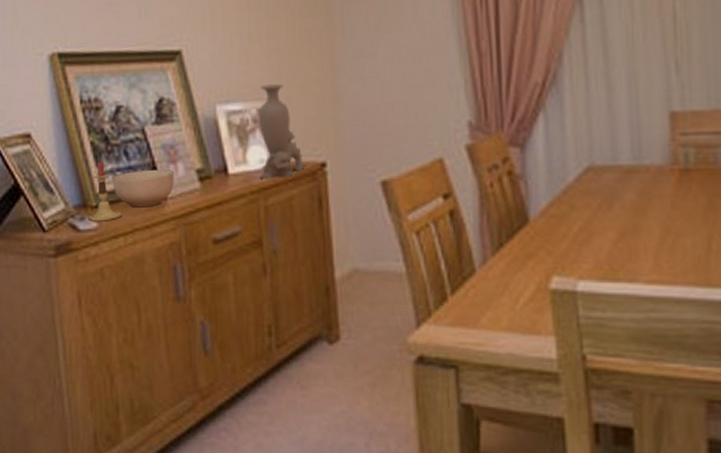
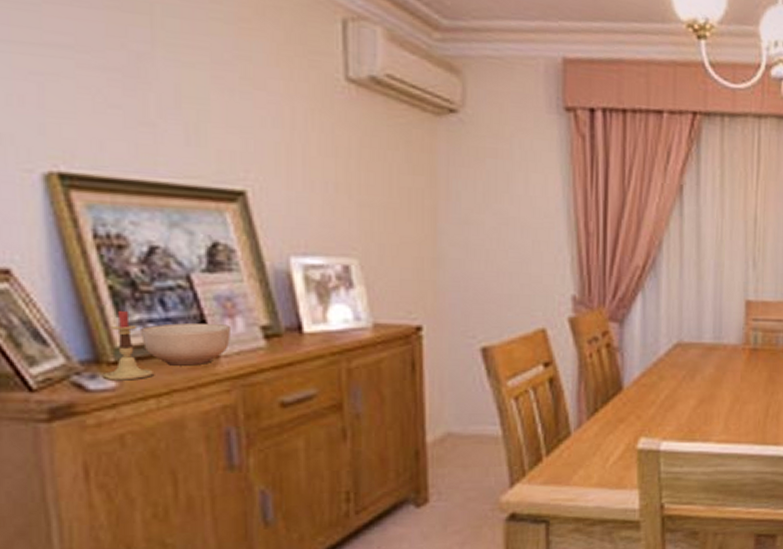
vase with dog figurine: present [258,84,304,181] -> none [342,240,396,342]

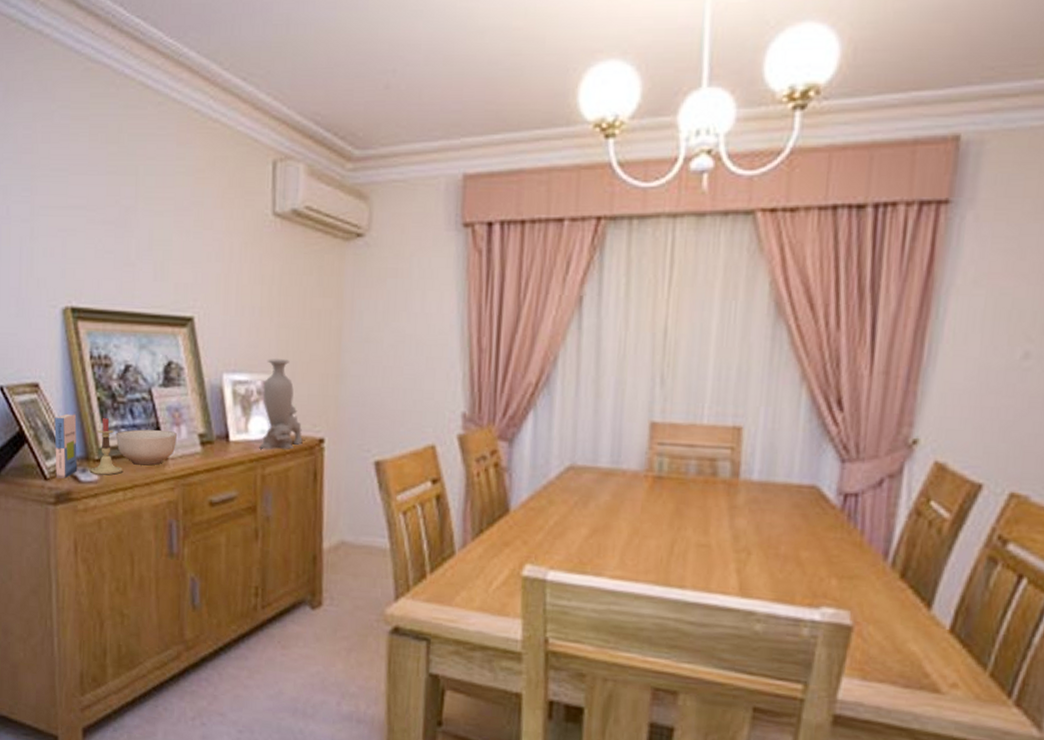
book: none [41,307,81,390] -> present [54,413,77,480]
vase with dog figurine: none [342,240,396,342] -> present [259,359,303,451]

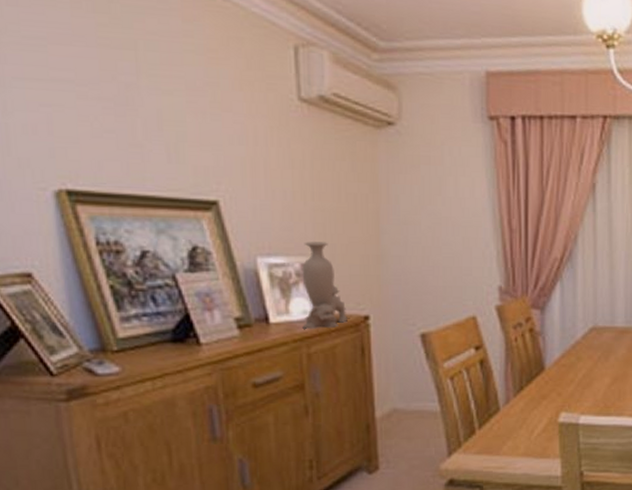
book: present [54,413,77,480] -> none [57,304,91,374]
candlestick: present [89,417,123,475] -> none [107,306,149,366]
bowl: present [115,429,178,466] -> none [136,315,211,353]

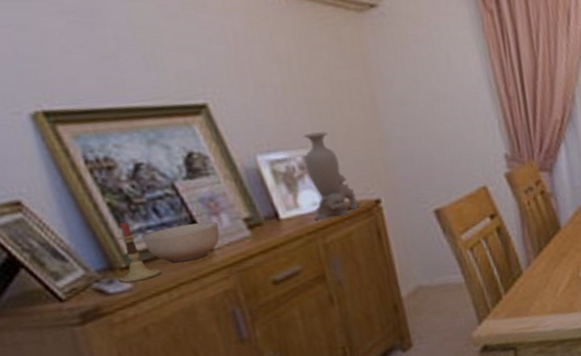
candlestick: none [107,306,149,366] -> present [117,222,161,284]
bowl: none [136,315,211,353] -> present [141,221,220,263]

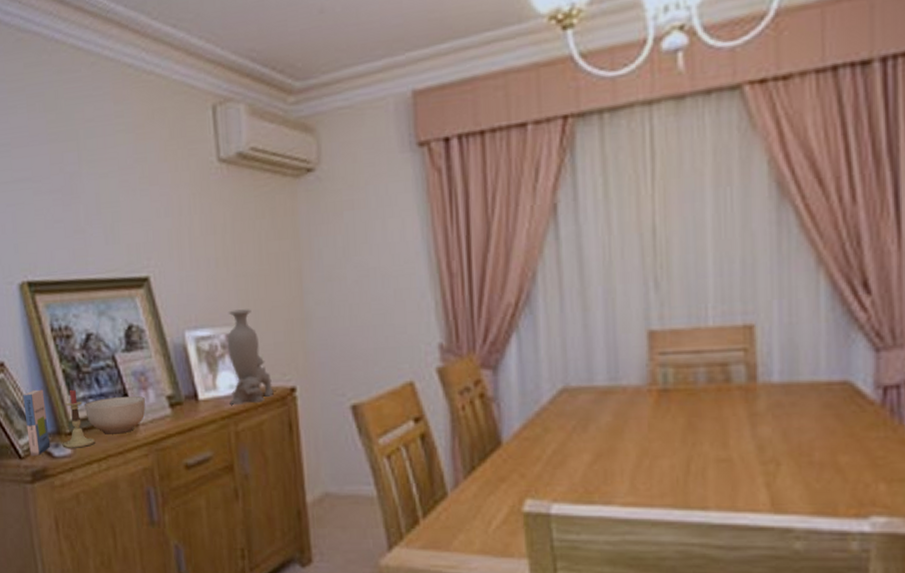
book: none [55,225,101,298] -> present [23,389,50,457]

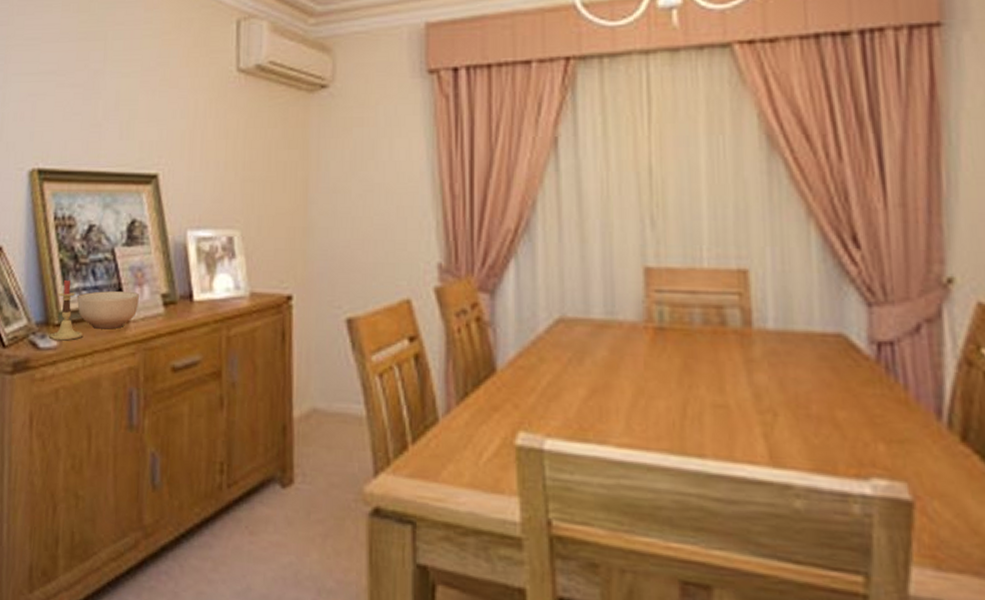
book: present [23,389,50,457] -> none [14,277,38,347]
vase with dog figurine: present [227,309,274,406] -> none [224,213,270,310]

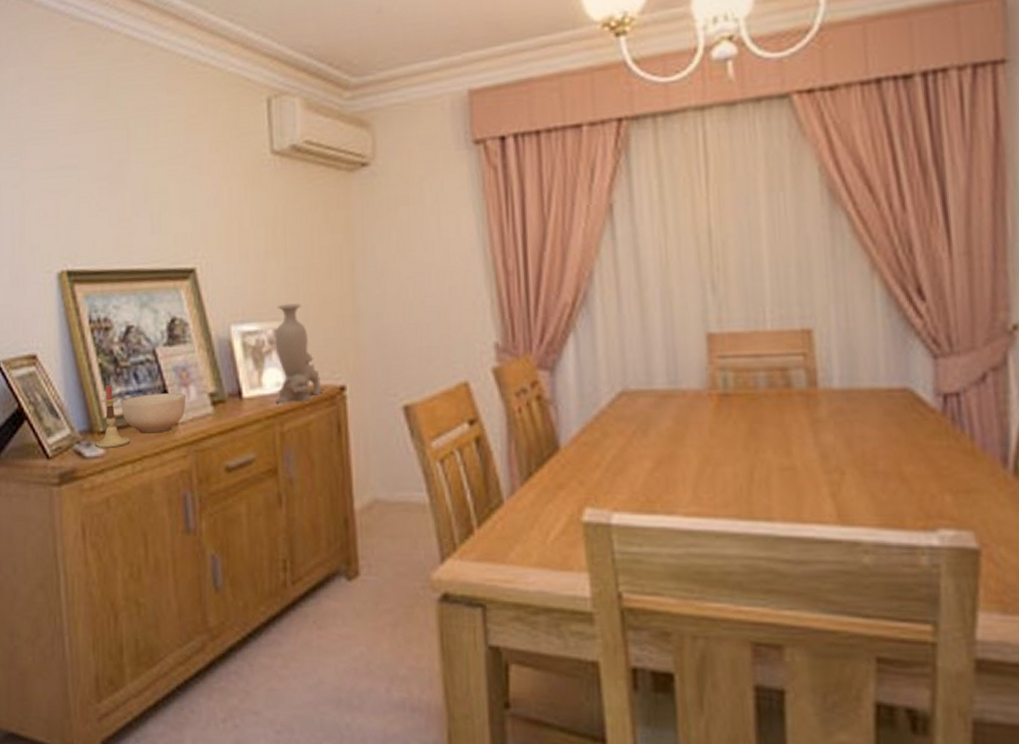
vase with dog figurine: none [224,213,270,310] -> present [275,303,322,405]

